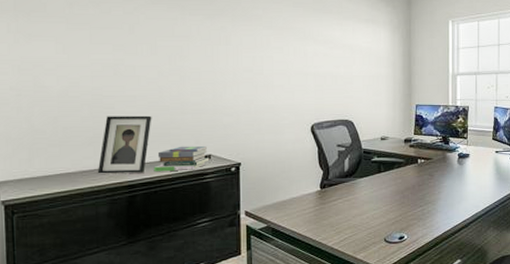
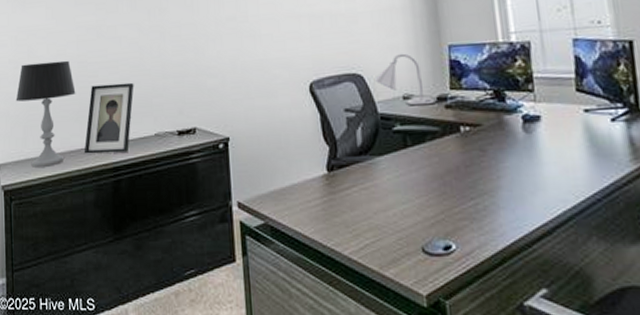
table lamp: none [18,92,90,185] -> present [15,60,76,168]
books: present [154,145,210,172] -> none [137,117,195,151]
table lamp: none [361,108,406,145] -> present [373,53,439,106]

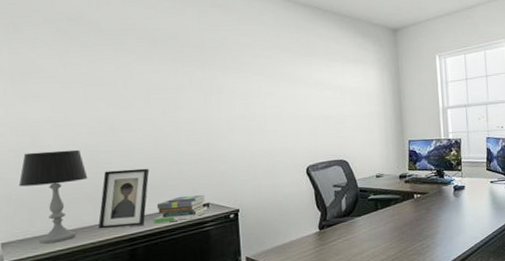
books: none [137,117,195,151] -> present [153,195,208,224]
table lamp: present [373,53,439,106] -> none [355,145,401,182]

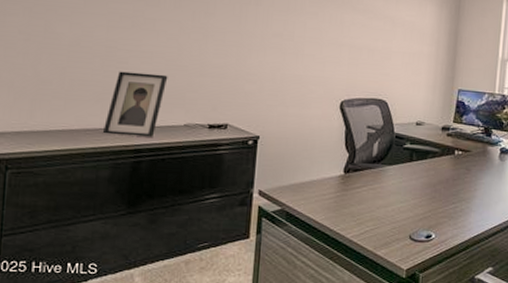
table lamp: present [18,149,88,244] -> none [23,37,100,141]
books: present [153,195,208,224] -> none [164,111,226,139]

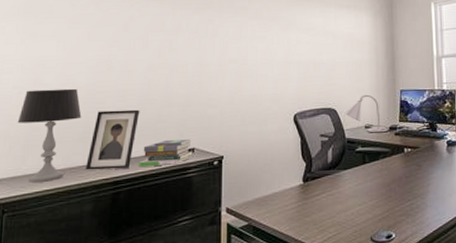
table lamp: none [23,37,100,141] -> present [17,88,82,183]
books: none [164,111,226,139] -> present [139,139,193,168]
table lamp: none [395,89,443,132] -> present [344,94,391,133]

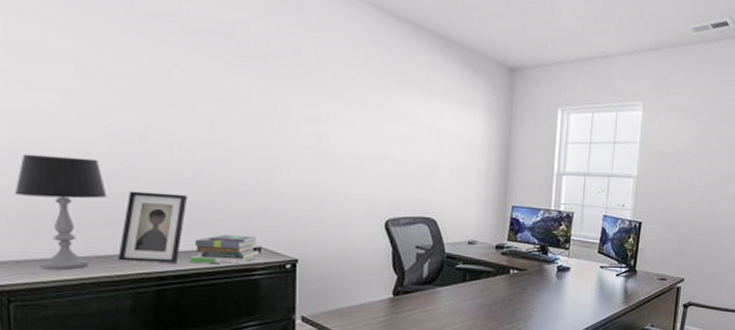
table lamp: present [344,94,391,133] -> none [445,206,497,251]

